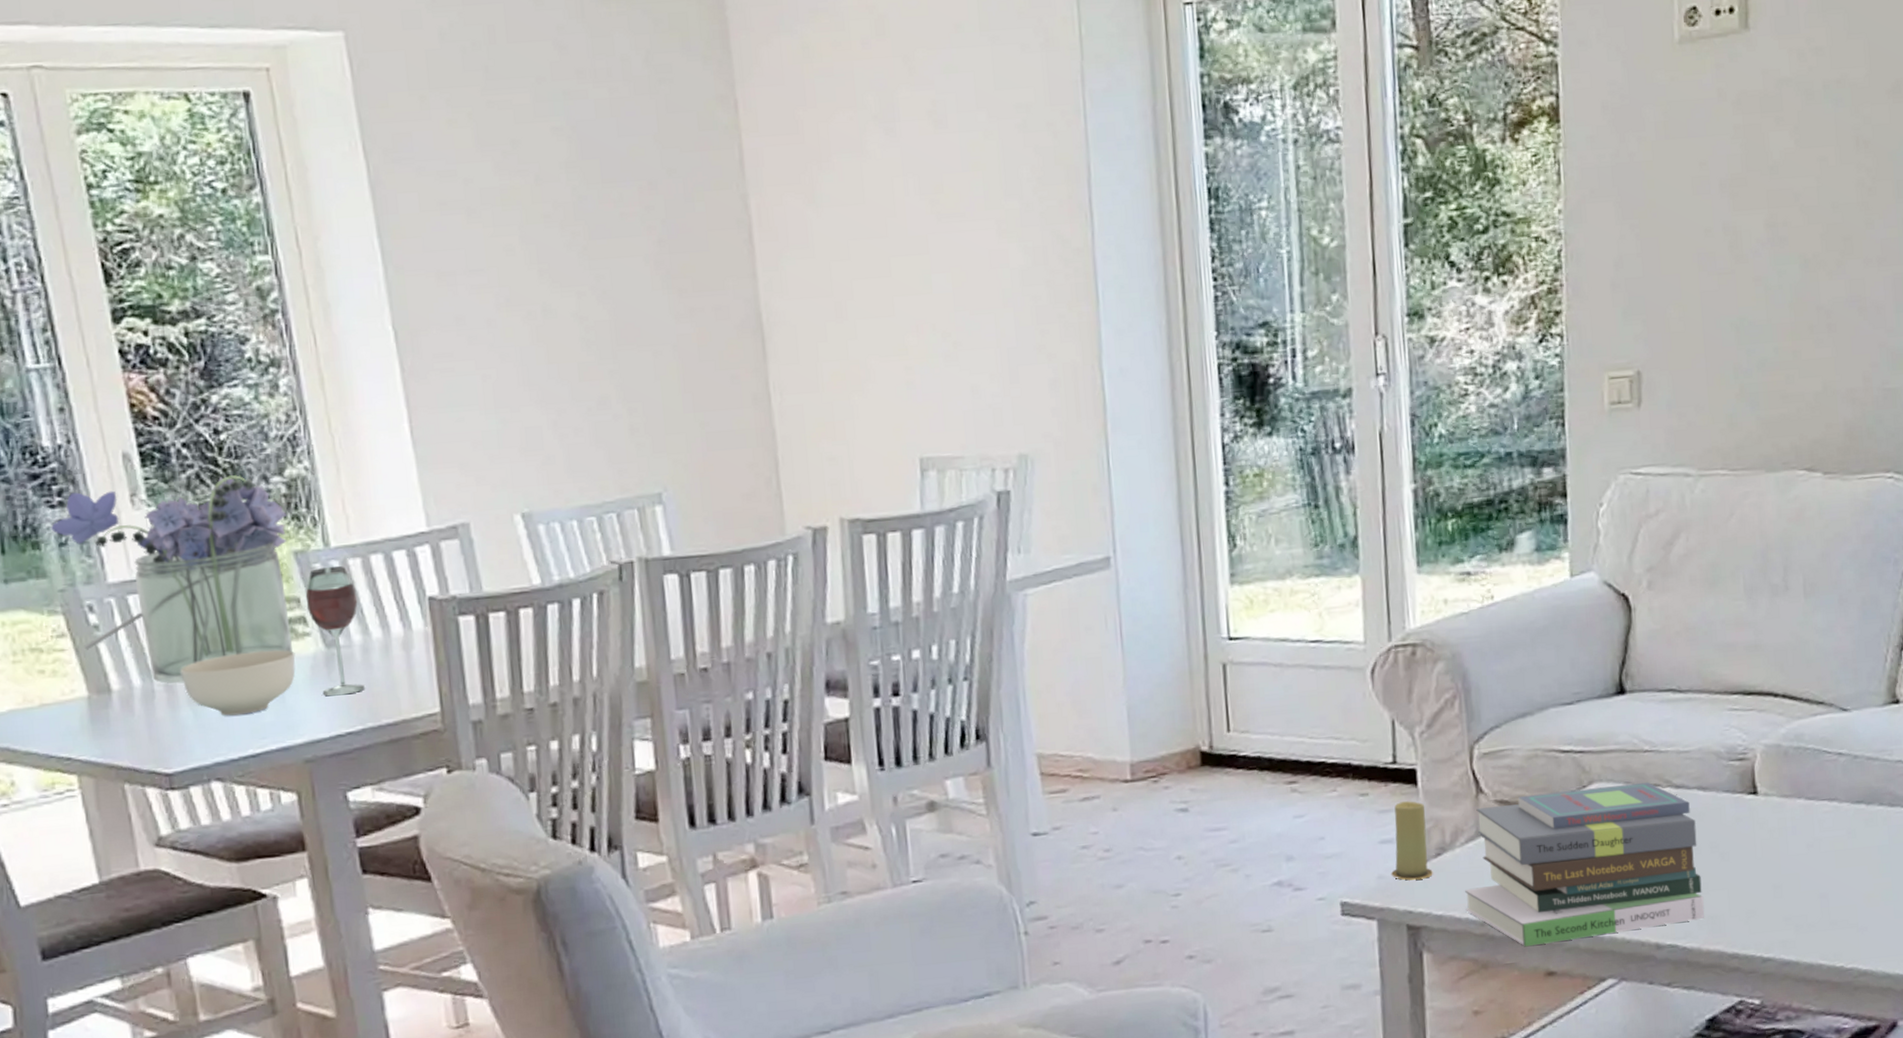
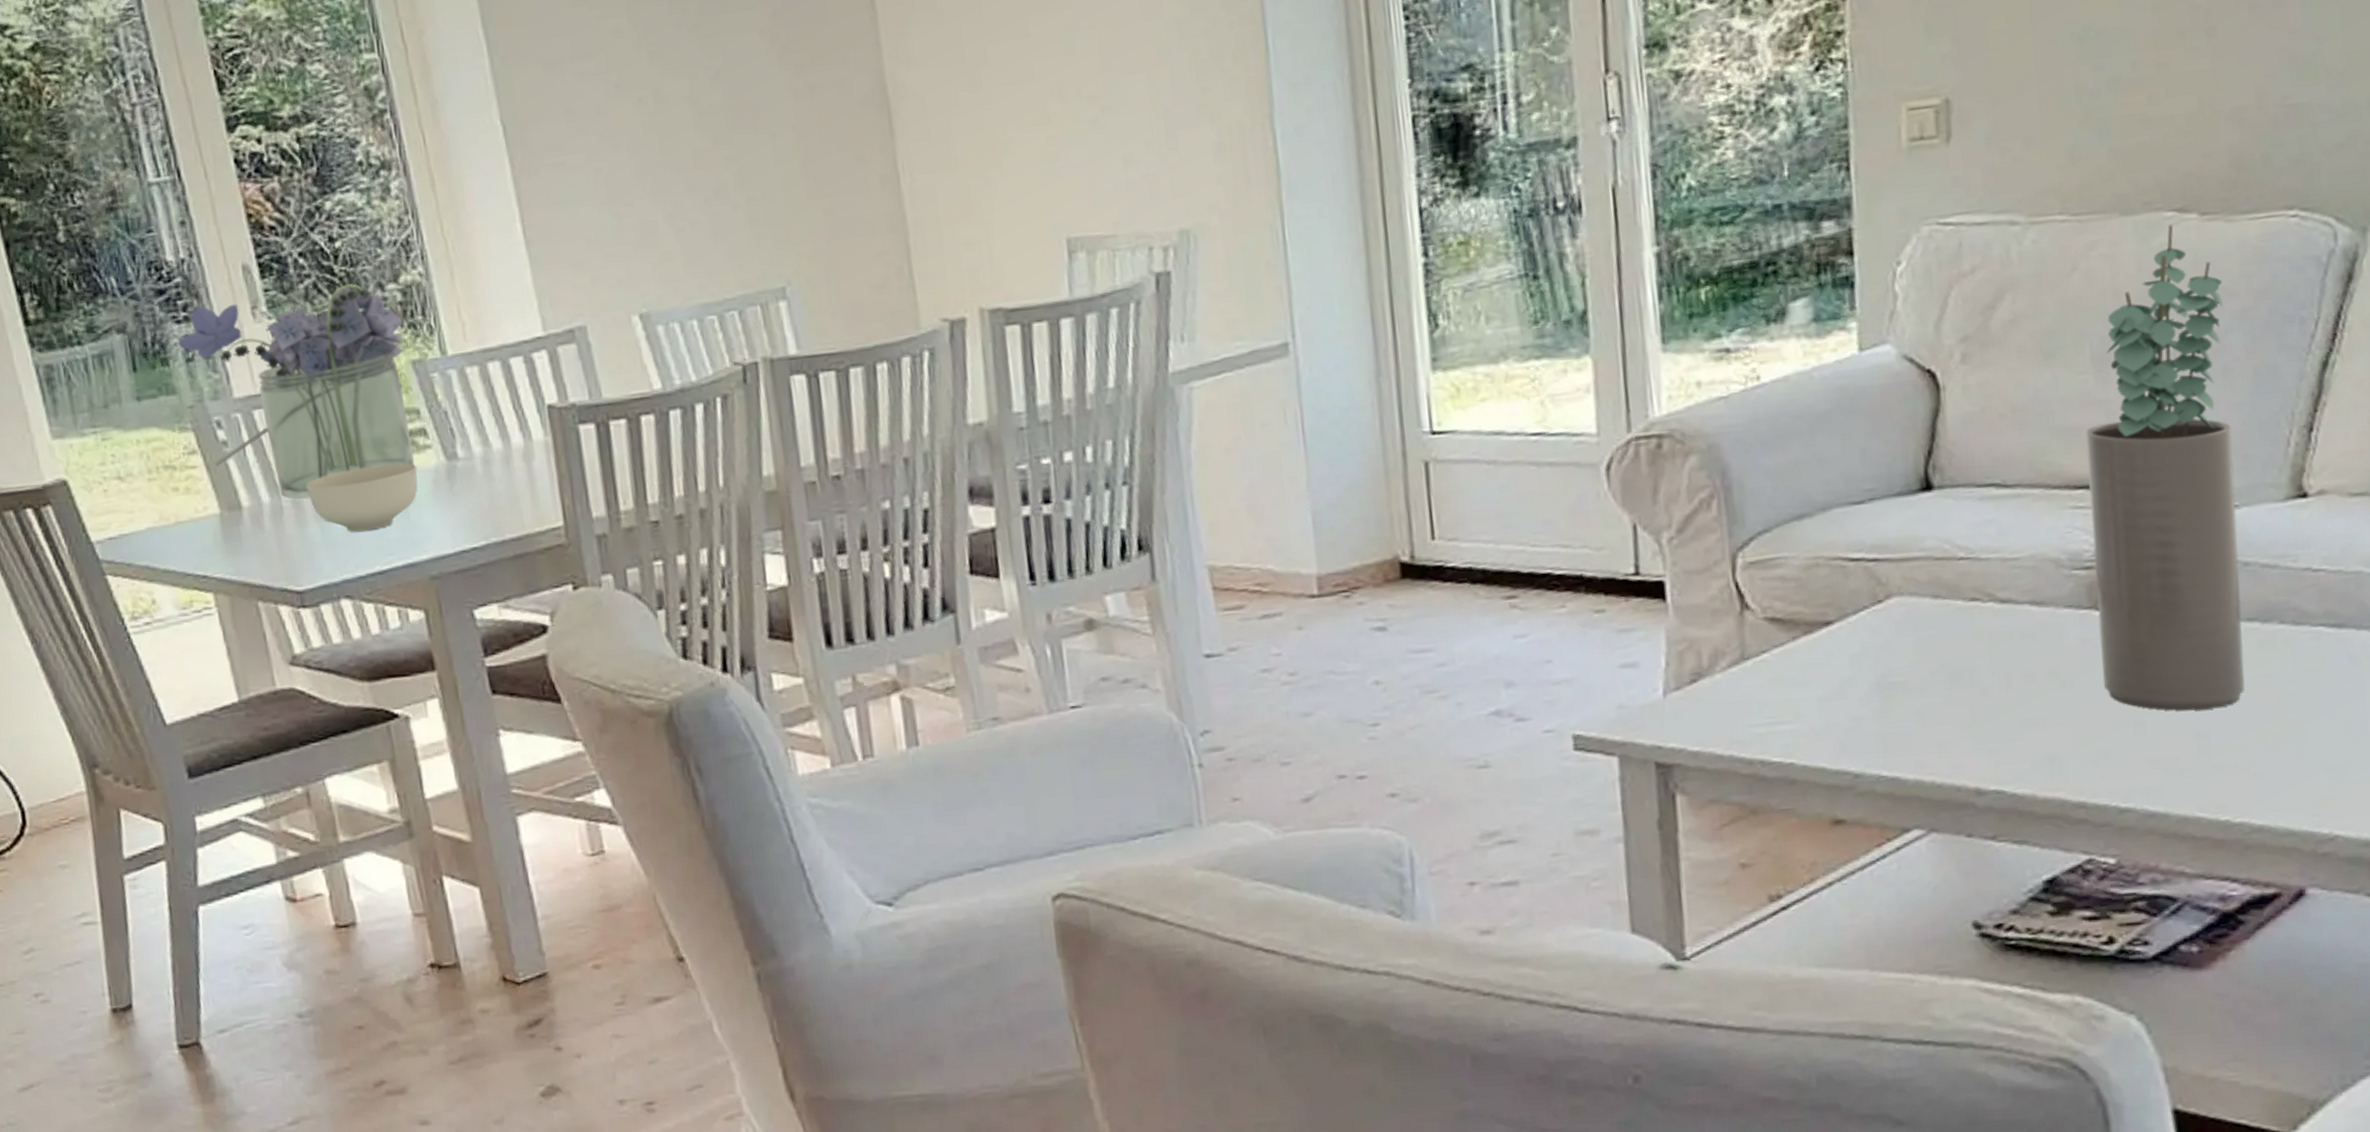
wineglass: present [305,565,365,697] -> none [425,374,487,511]
candle: present [1390,801,1433,880] -> none [1634,618,1687,711]
books: present [1465,781,1705,947] -> none [1728,595,2041,790]
vase: none [1739,481,1855,877] -> present [2085,224,2245,711]

